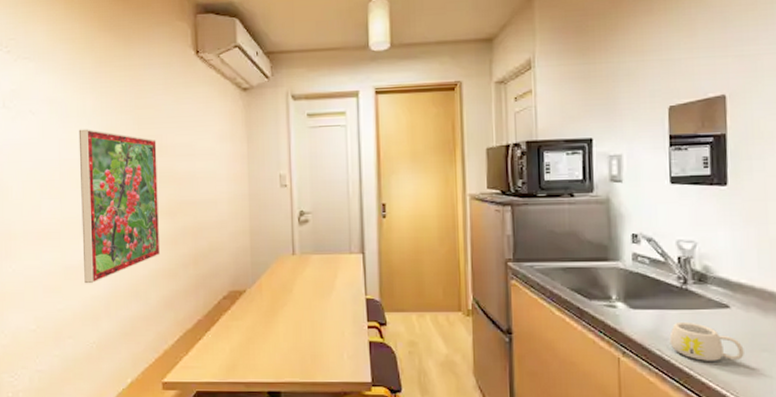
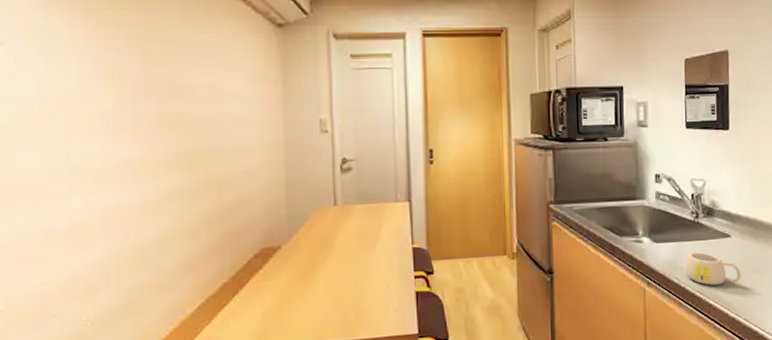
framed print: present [78,129,161,284] -> none [66,64,177,250]

